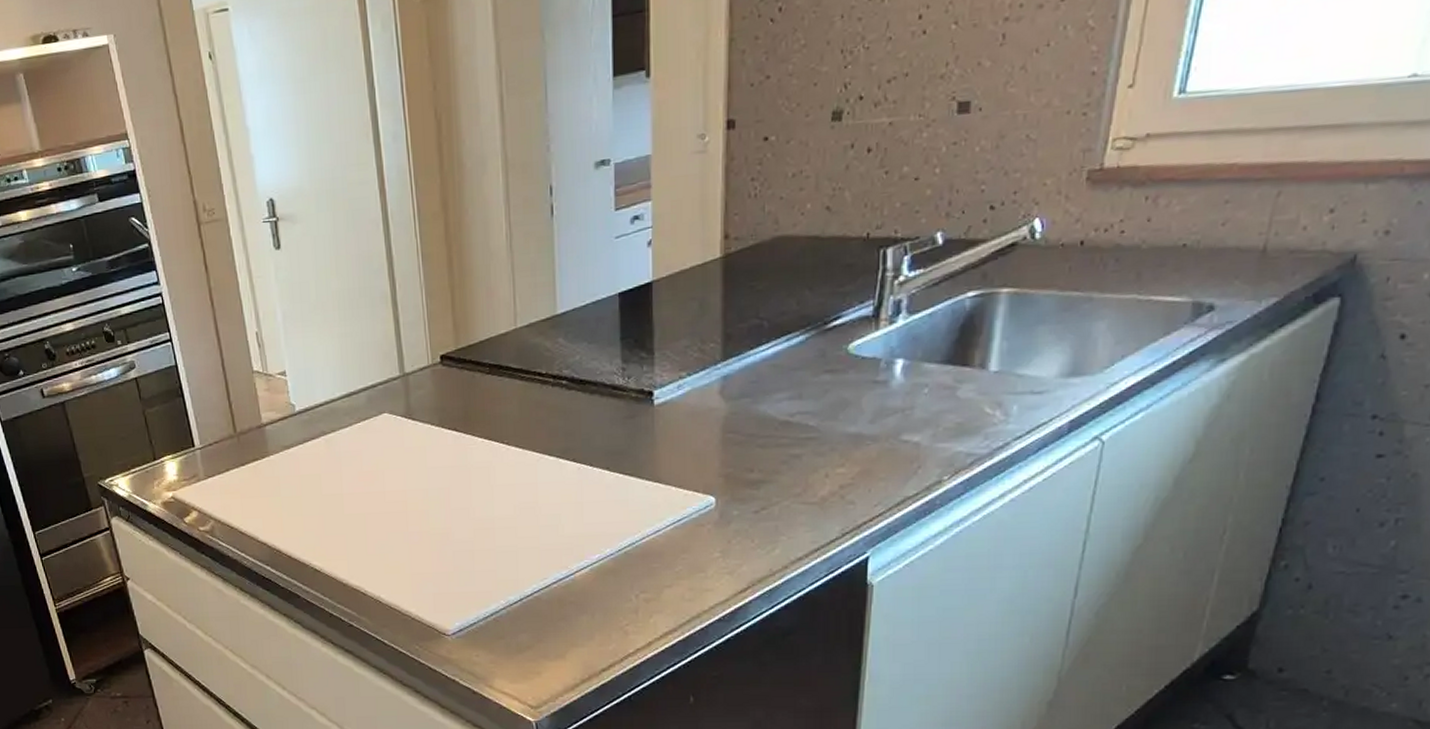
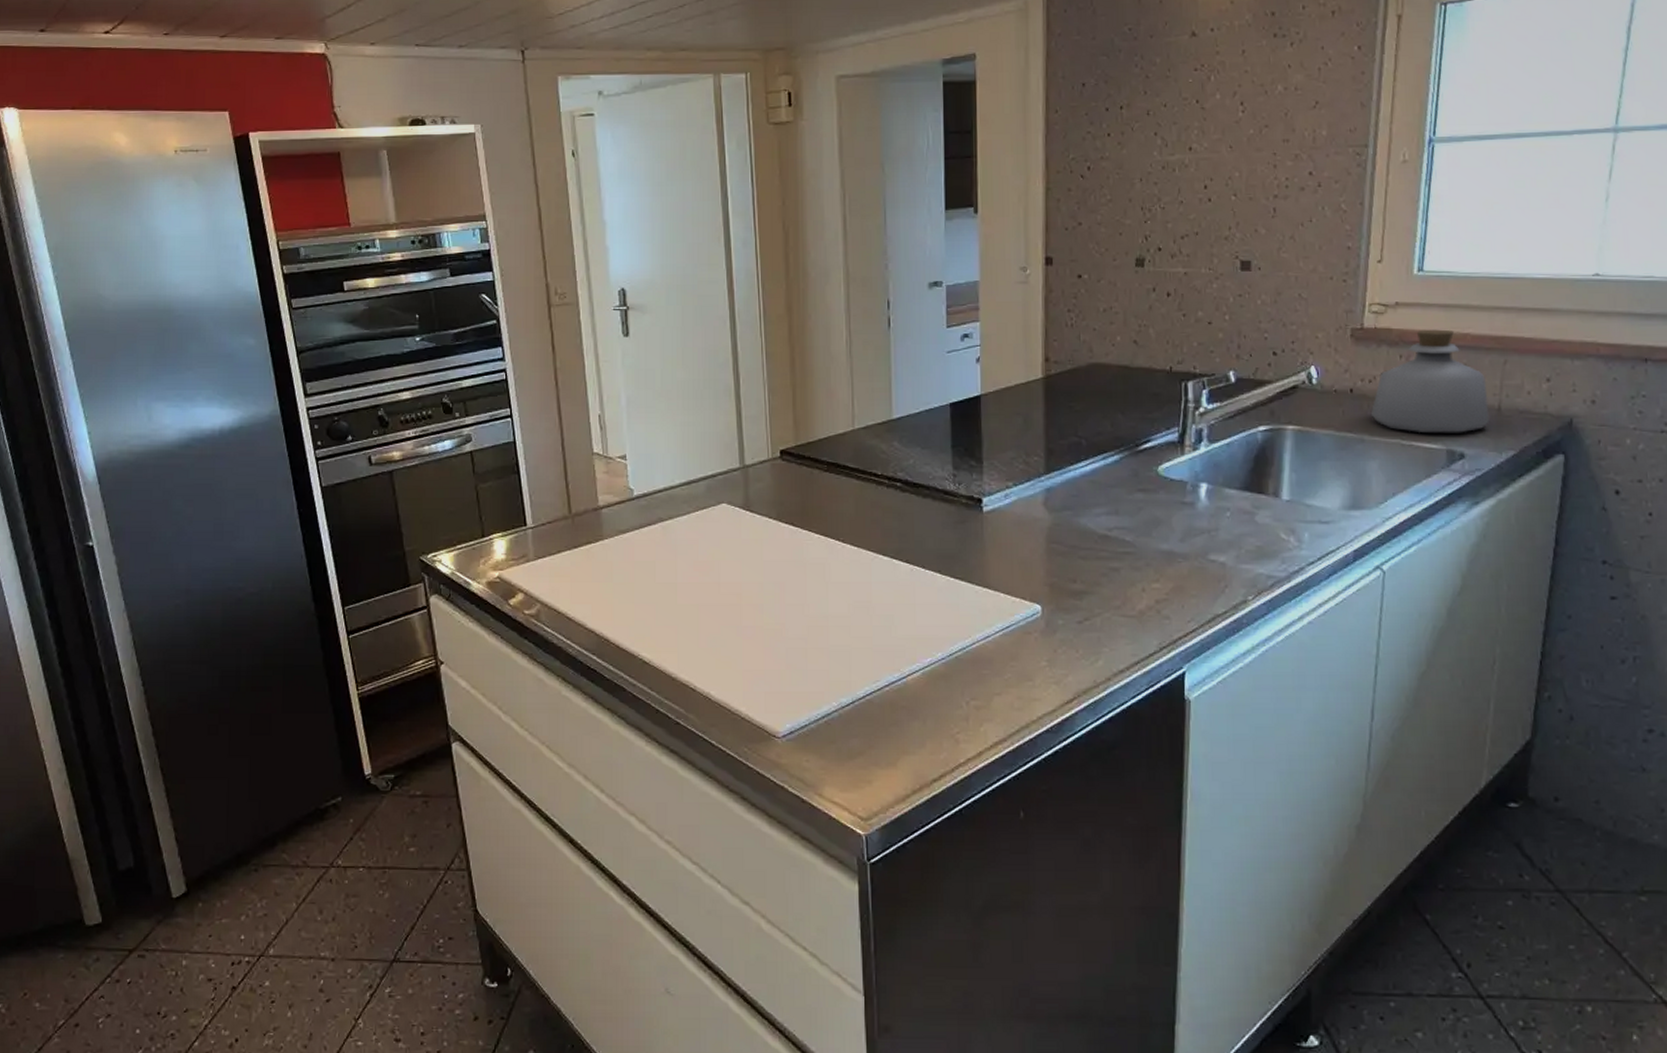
bottle: none [1103,161,1251,285] -> present [1370,329,1489,434]

